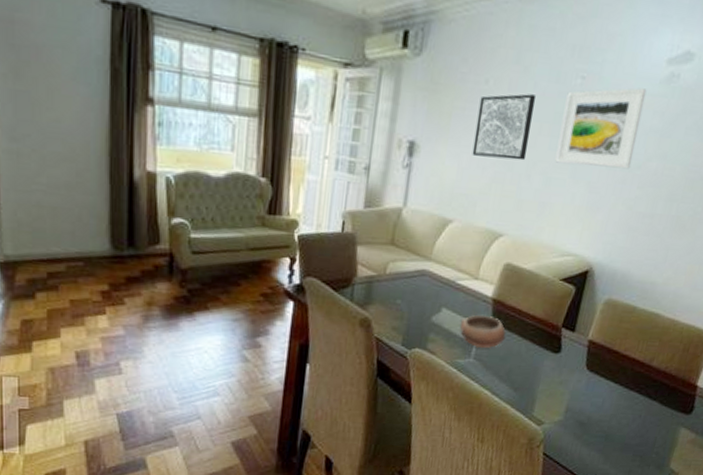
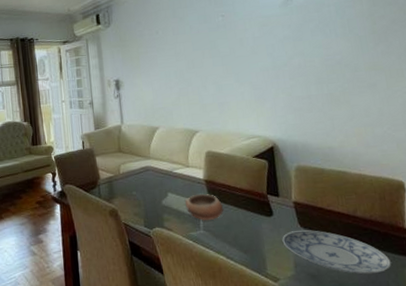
wall art: present [472,94,536,161] -> none [156,34,199,81]
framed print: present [555,88,647,169] -> none [215,13,279,74]
plate: none [561,373,668,428] -> present [282,230,392,274]

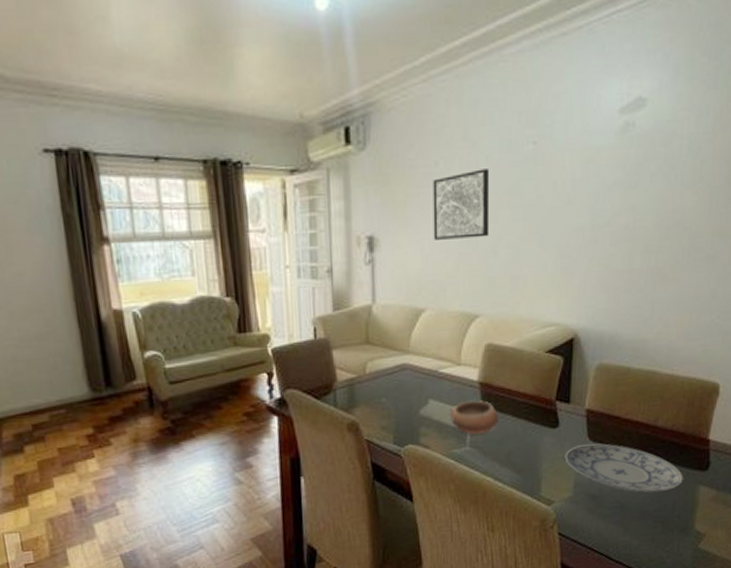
wall art: none [156,34,199,81] -> present [433,169,490,240]

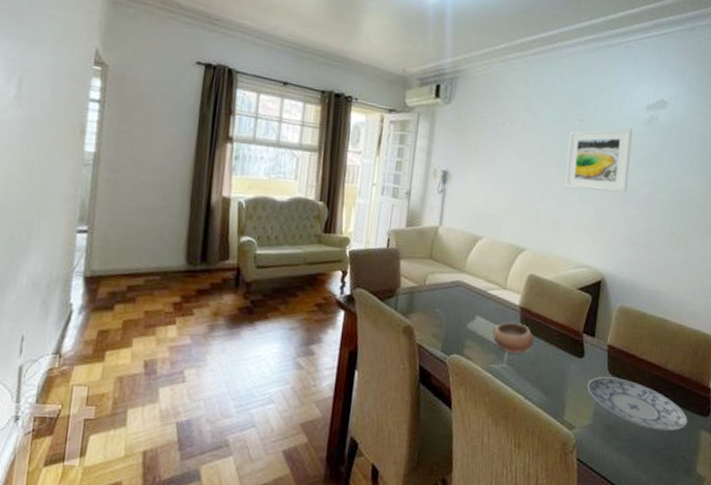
wall art: present [433,169,490,240] -> none [495,133,545,187]
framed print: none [520,143,603,234] -> present [564,128,633,193]

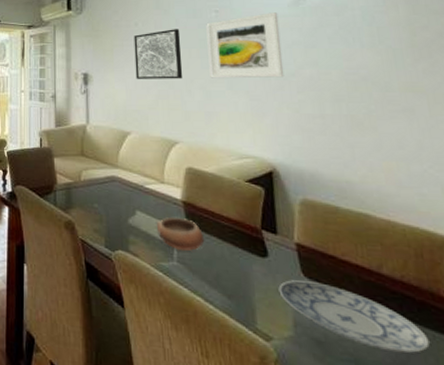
wall art: none [495,133,545,187] -> present [134,29,183,79]

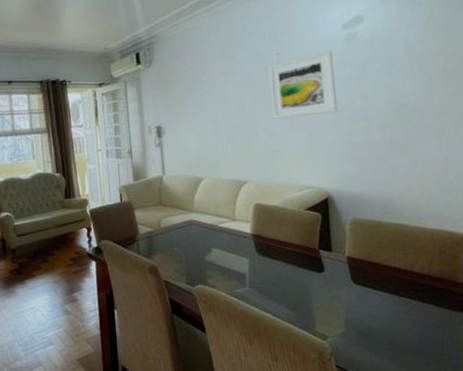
wall art: present [134,29,183,79] -> none [202,74,249,127]
bowl: present [156,217,205,251] -> none [229,249,272,278]
plate: present [278,280,431,353] -> none [333,286,449,331]

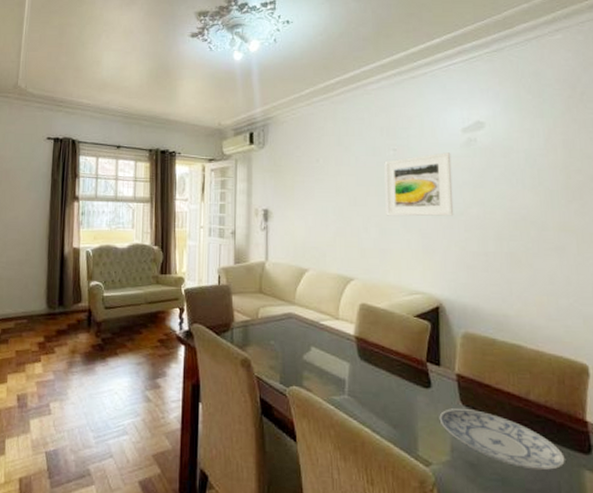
plate: none [333,286,449,331] -> present [439,408,566,470]

